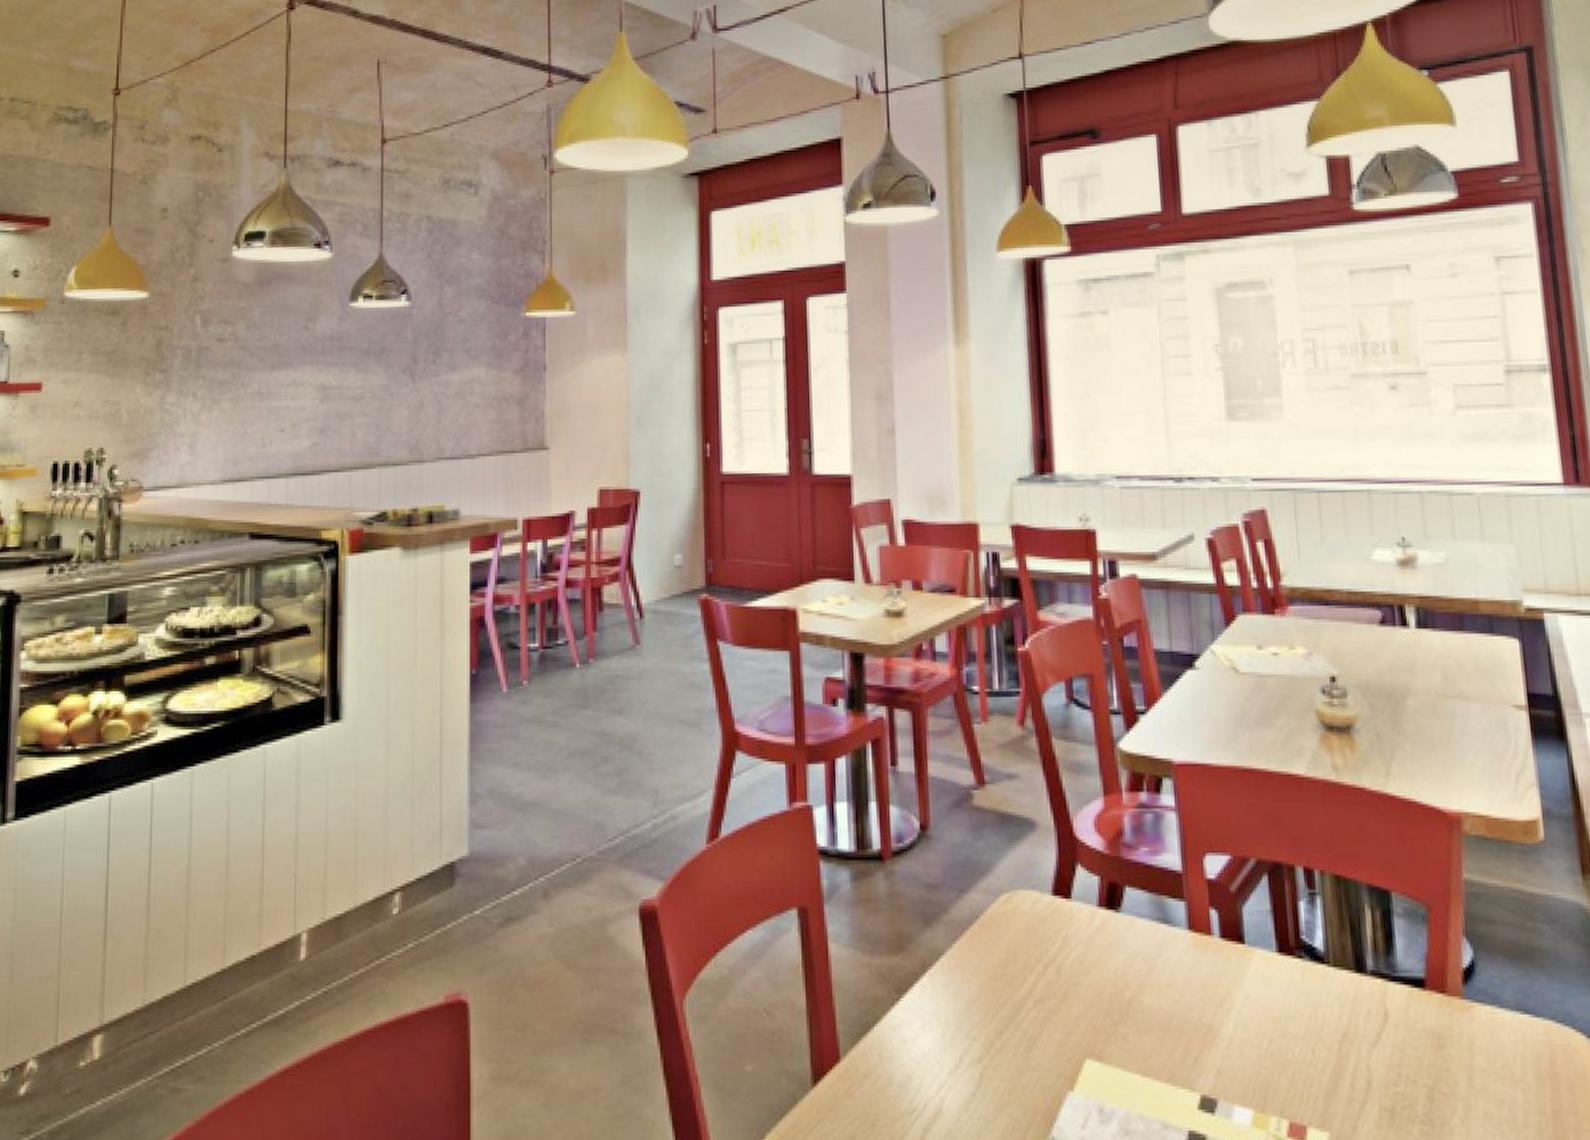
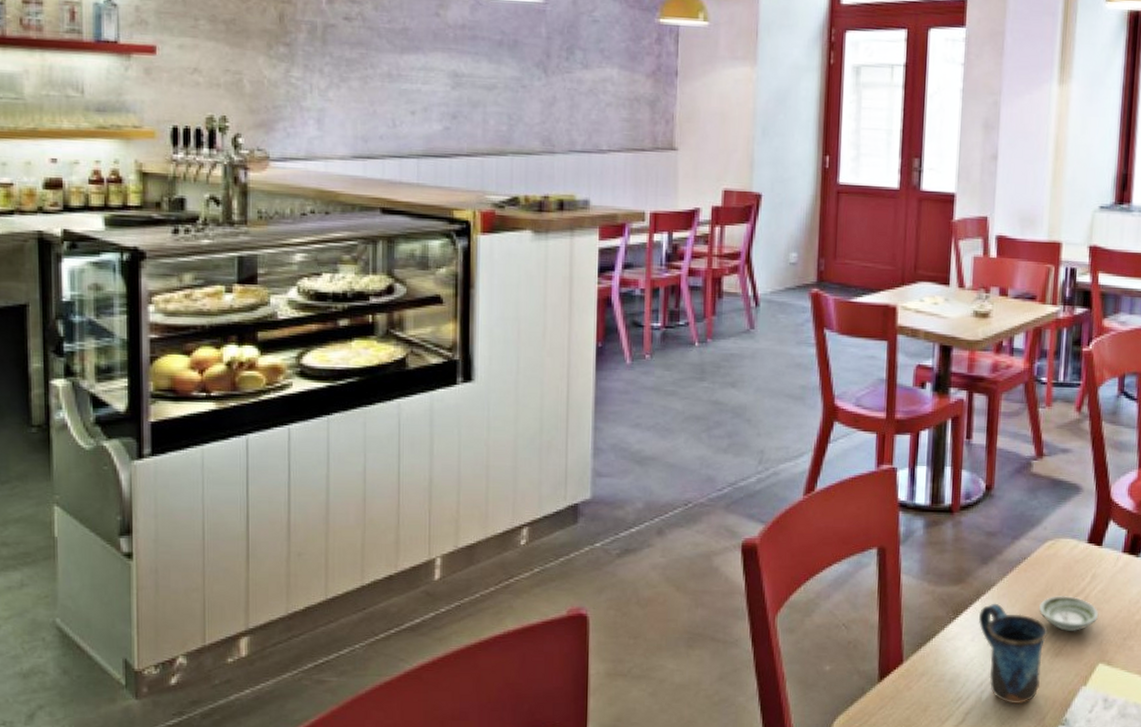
mug: none [928,978,1017,1117] -> present [979,603,1049,705]
saucer: none [1002,965,1079,1016] -> present [1039,595,1099,632]

